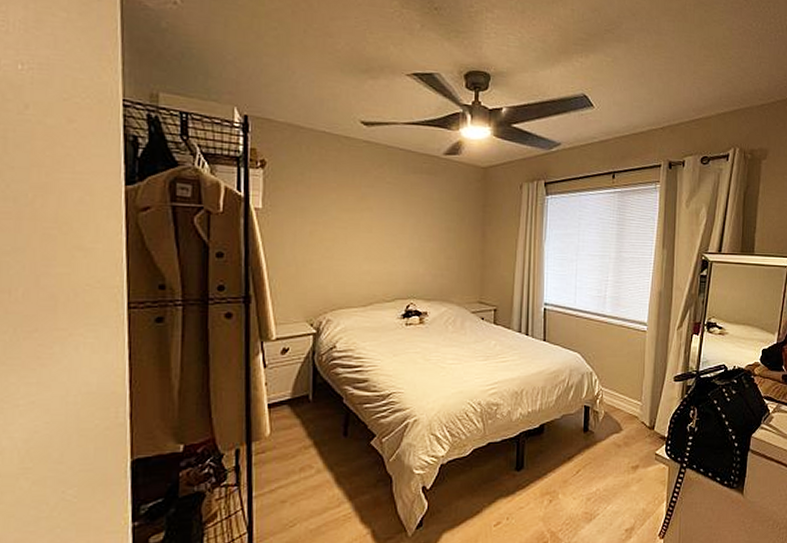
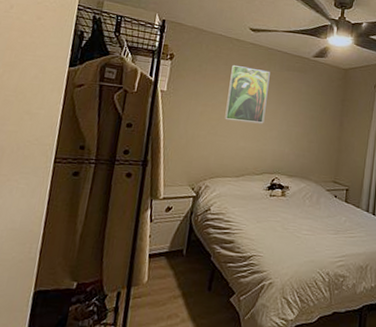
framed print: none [341,171,392,241] -> present [225,65,270,124]

